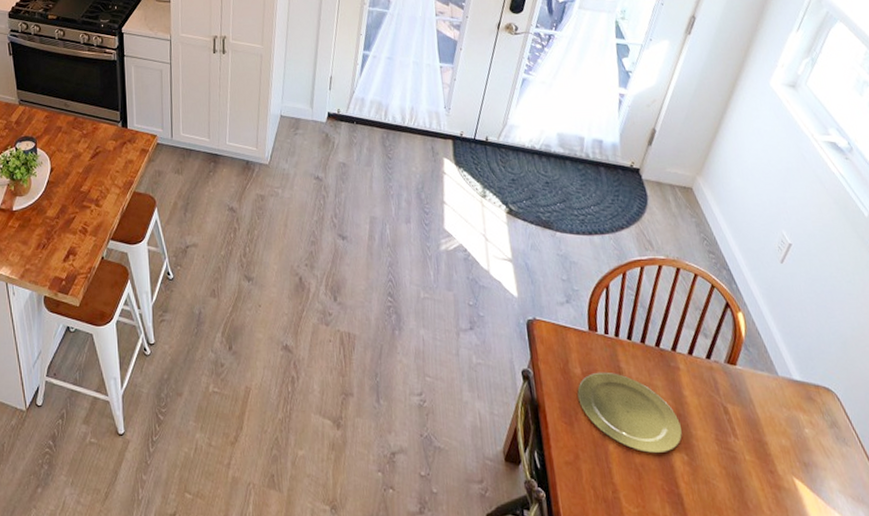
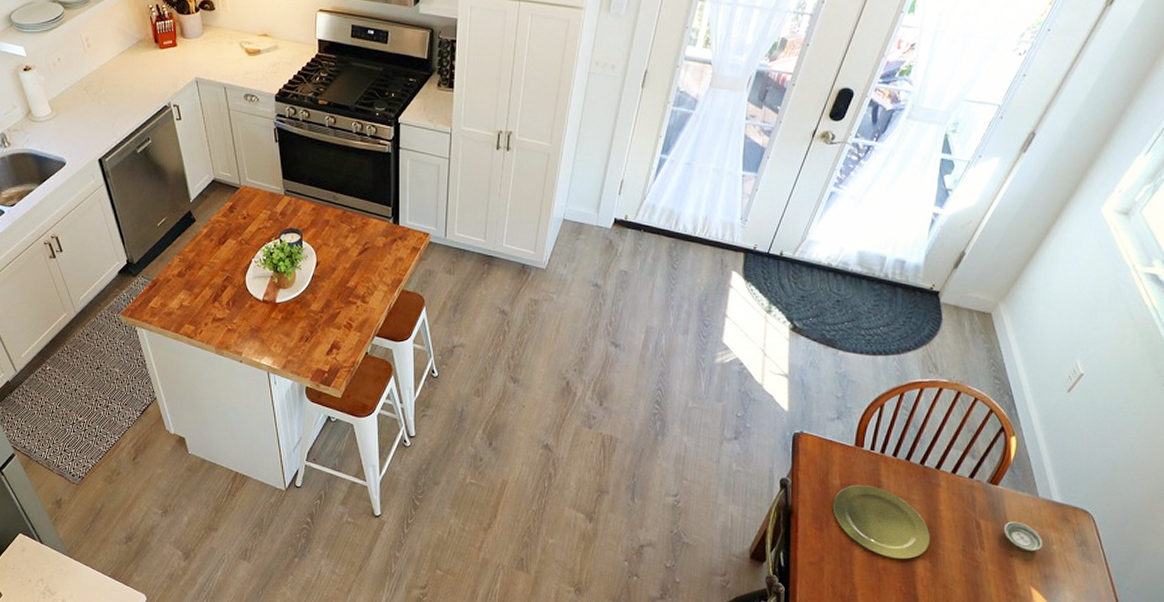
saucer: none [751,404,795,437] -> present [1003,521,1043,552]

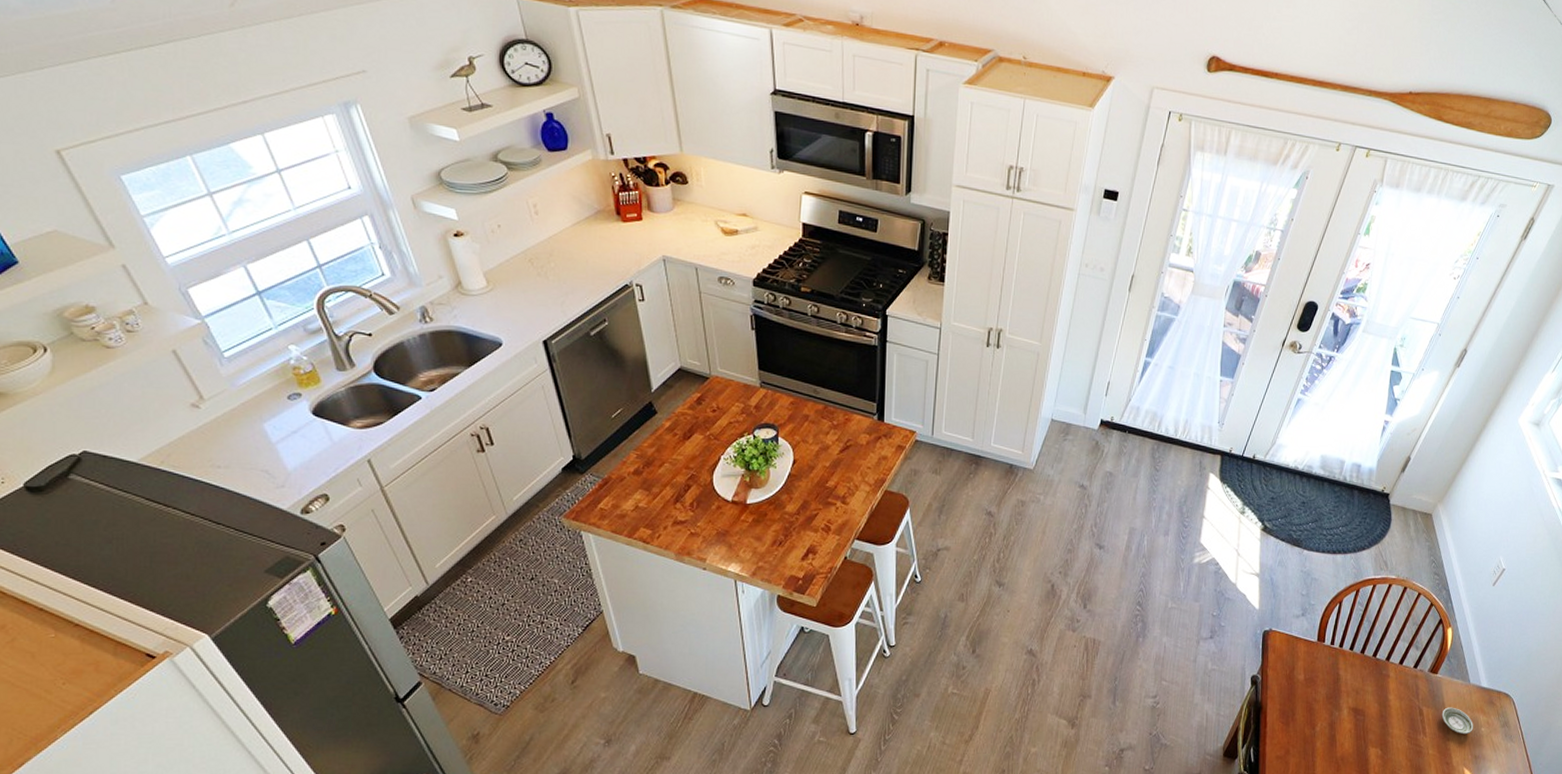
plate: present [832,484,930,560] -> none [1297,678,1381,749]

